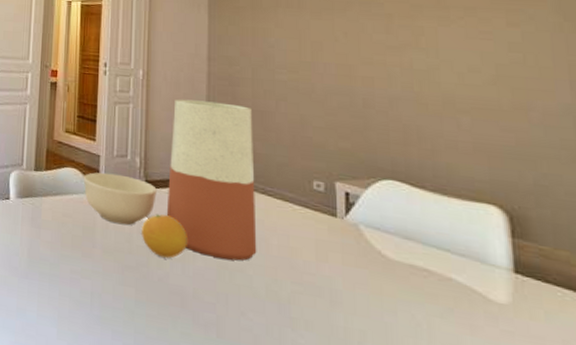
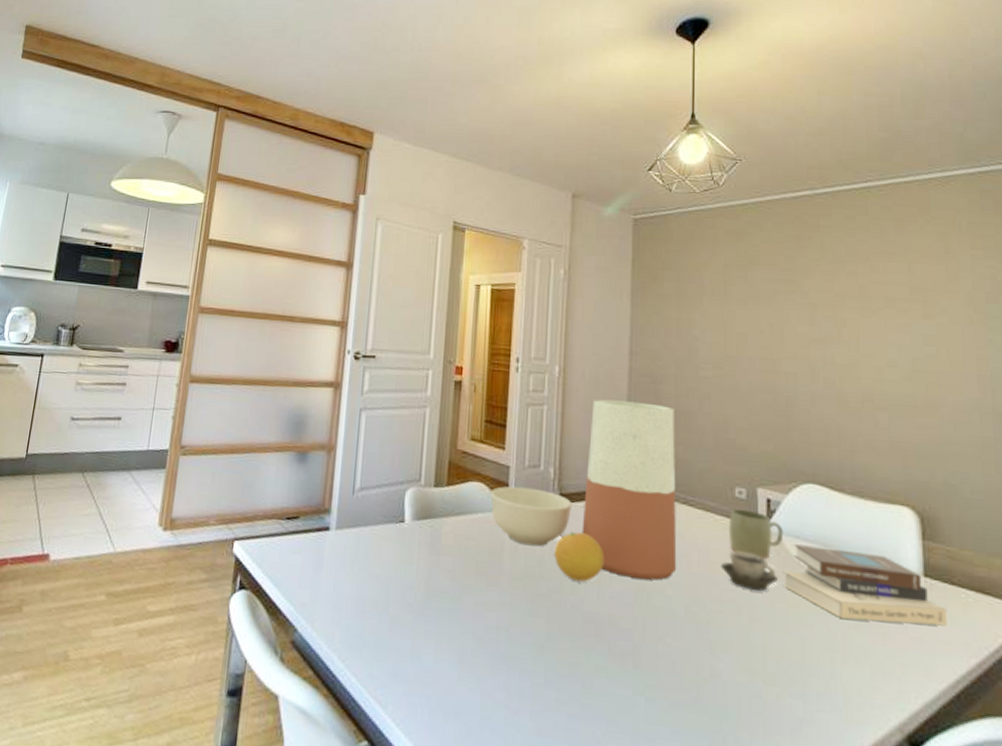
cup: none [299,238,358,277] -> present [720,550,778,591]
mug: none [308,199,364,248] -> present [729,508,784,559]
books: none [363,235,543,323] -> present [783,544,948,626]

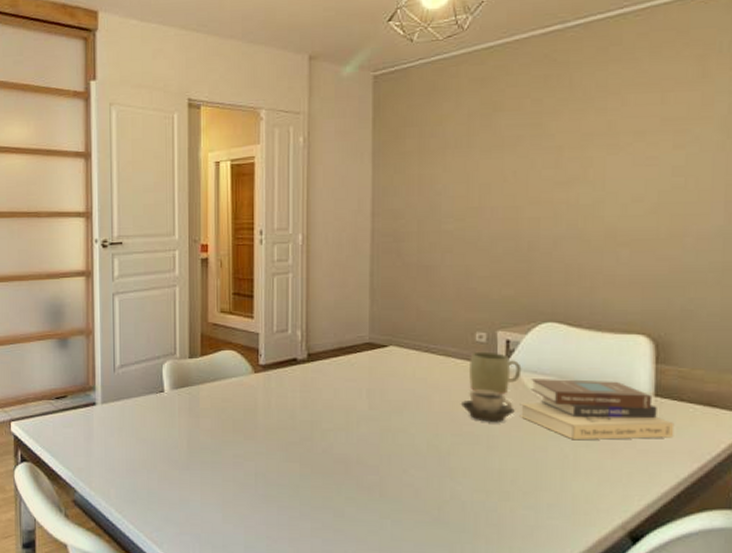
bowl: present [490,486,572,547] -> none [242,351,319,402]
fruit: present [554,532,604,582] -> none [305,386,351,429]
vase: present [581,399,677,581] -> none [329,261,420,422]

